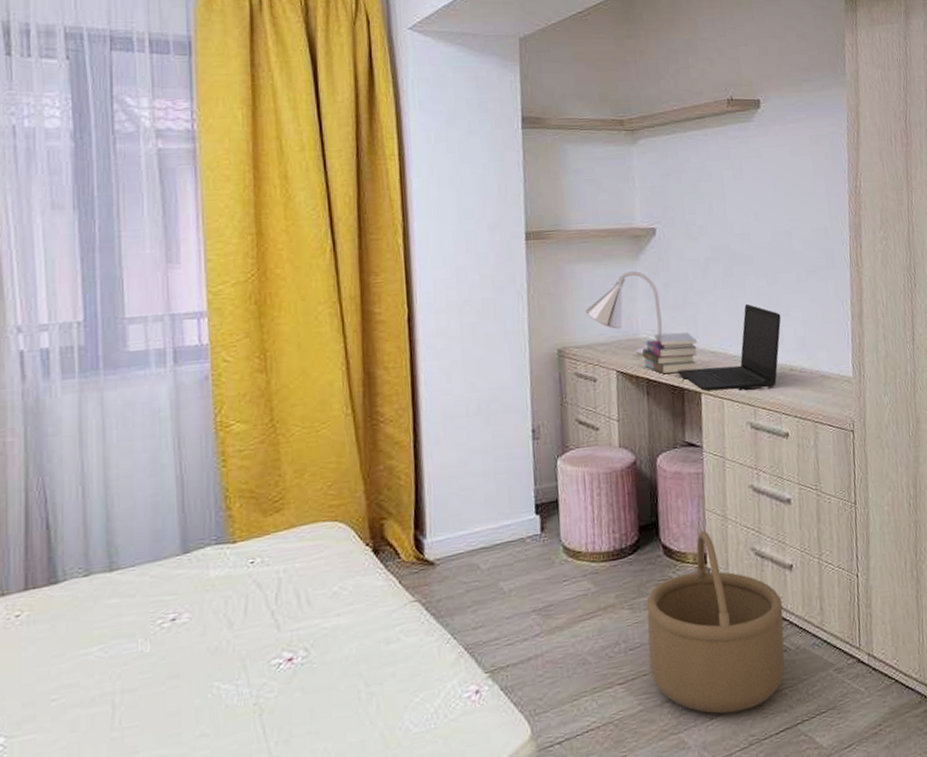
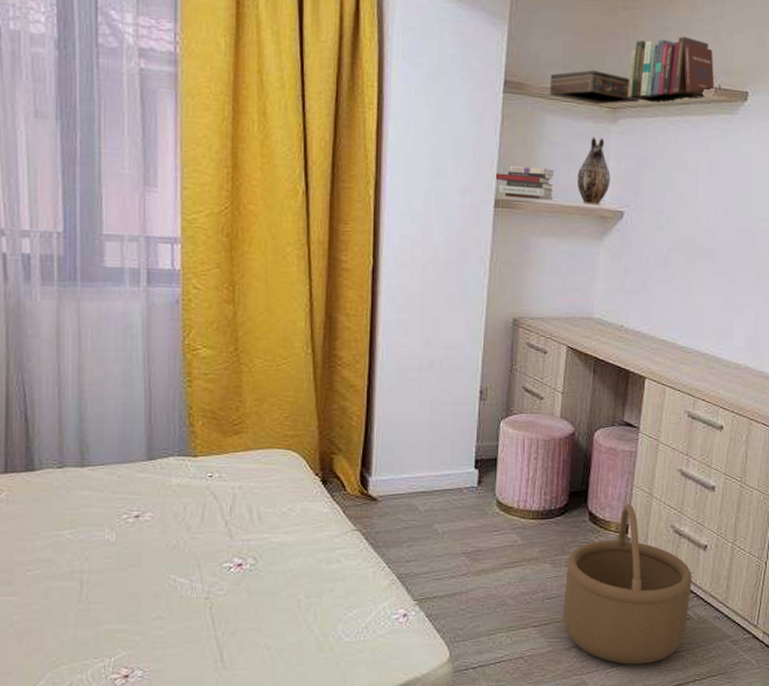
books: none [523,196,583,229] -> present [495,165,555,201]
decorative box: none [566,96,657,129] -> present [549,69,640,105]
table lamp: present [585,270,663,357] -> none [544,251,618,336]
decorative vase: none [605,159,639,226] -> present [578,137,611,205]
books: none [641,56,727,121] -> present [628,36,715,104]
books: present [642,332,698,375] -> none [594,316,649,356]
laptop: present [678,303,781,392] -> none [626,298,734,381]

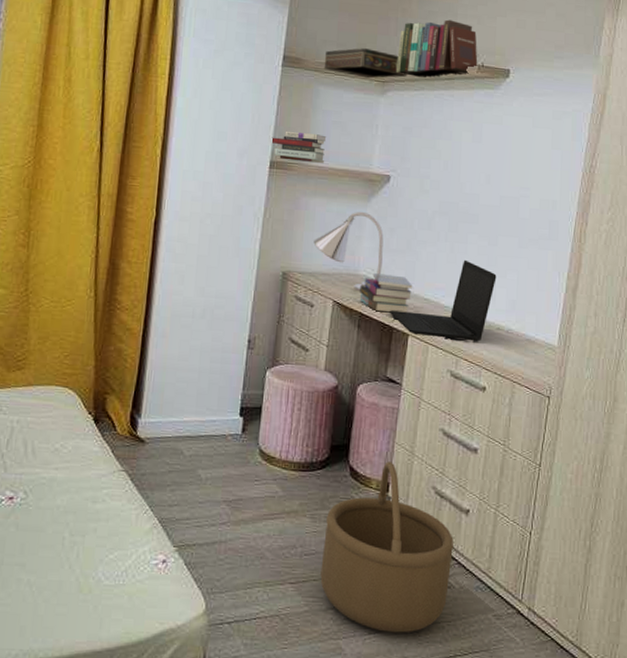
table lamp: none [544,251,618,336] -> present [313,211,384,292]
decorative vase: present [578,137,611,205] -> none [347,107,379,169]
books: none [594,316,649,356] -> present [359,273,413,313]
laptop: none [626,298,734,381] -> present [390,259,497,342]

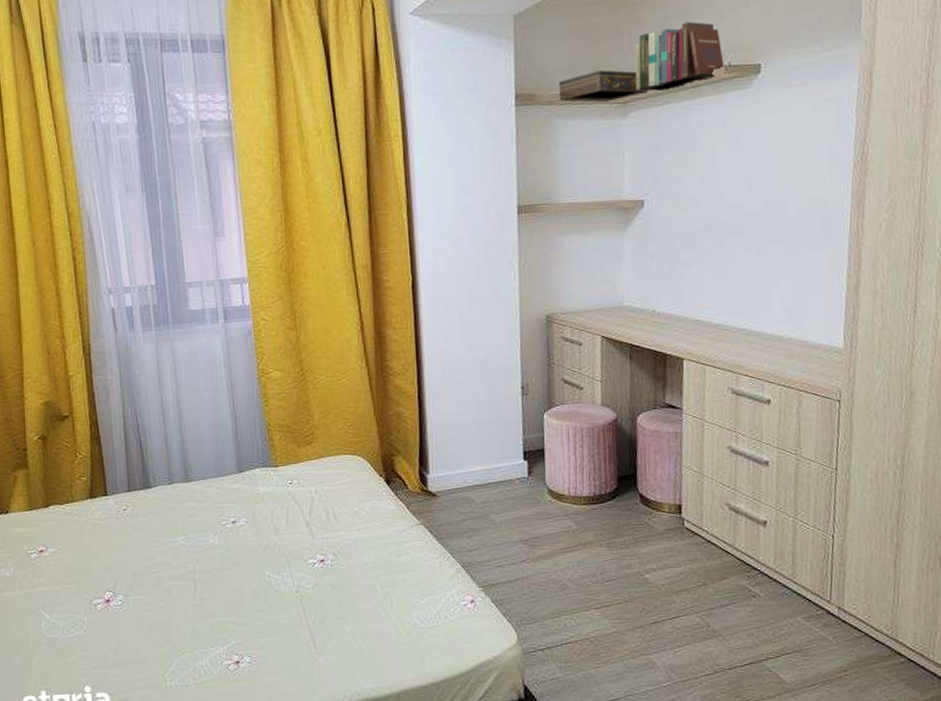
books: present [271,130,327,164] -> none [515,170,573,203]
table lamp: present [313,211,384,292] -> none [573,241,647,324]
basket: present [320,461,454,633] -> none [623,485,755,644]
books: present [359,273,413,313] -> none [627,301,682,341]
laptop: present [390,259,497,342] -> none [661,274,770,358]

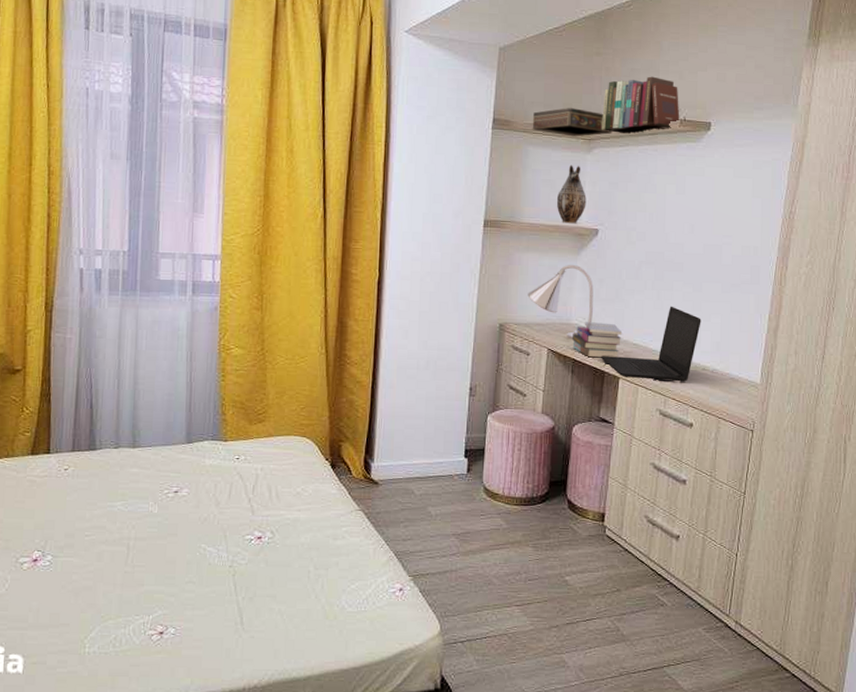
table lamp: none [573,241,647,324] -> present [528,264,594,340]
decorative vase: none [595,133,628,199] -> present [557,164,587,224]
books: none [627,301,682,341] -> present [572,322,623,358]
laptop: none [661,274,770,358] -> present [601,306,701,382]

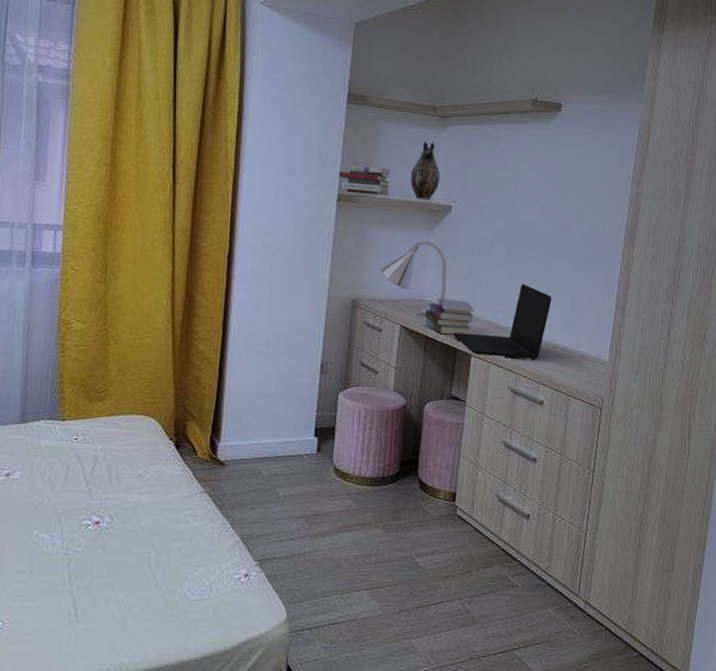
books: none [484,190,537,221] -> present [338,165,391,196]
decorative box: present [532,107,613,137] -> none [387,84,466,114]
books: present [602,76,680,135] -> none [456,56,532,113]

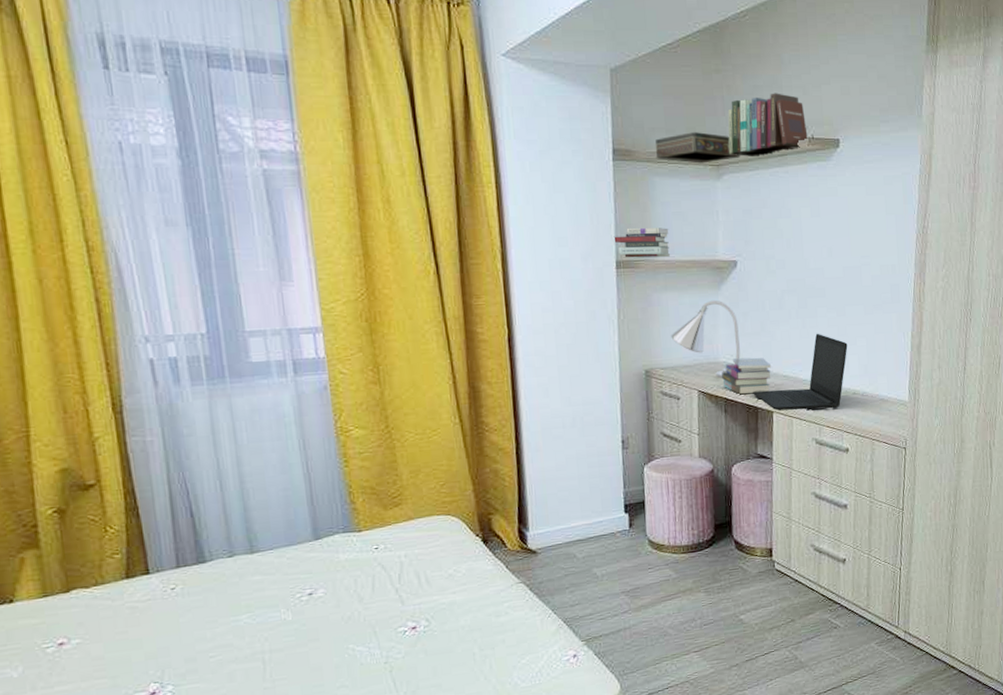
decorative box: none [387,84,466,114] -> present [655,131,741,164]
decorative vase: present [411,141,440,200] -> none [691,194,722,258]
books: none [456,56,532,113] -> present [727,93,808,158]

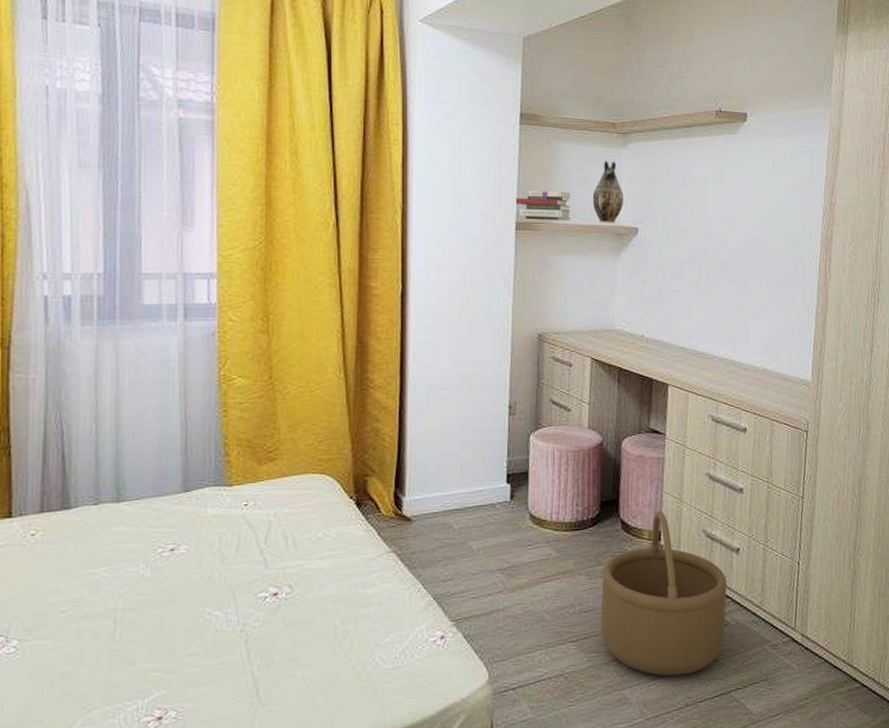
decorative box: present [655,131,741,164] -> none [562,99,647,131]
table lamp: present [671,300,741,379] -> none [567,266,637,347]
decorative vase: none [691,194,722,258] -> present [593,160,624,223]
basket: none [719,529,836,676] -> present [600,511,727,677]
books: present [722,357,772,395] -> none [617,327,669,365]
books: present [727,93,808,158] -> none [635,66,715,128]
laptop: present [753,333,848,411] -> none [648,305,749,385]

